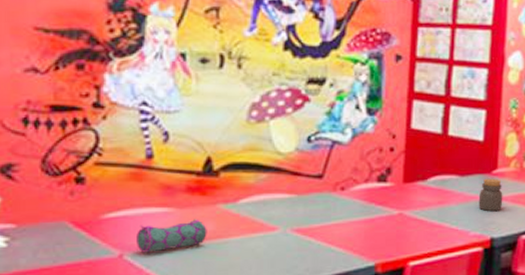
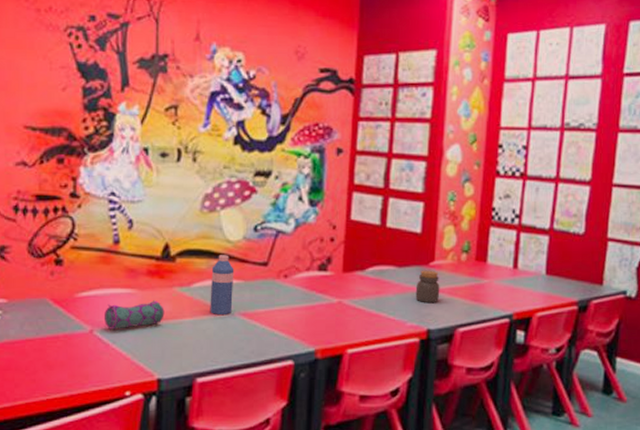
water bottle: none [259,168,286,232] -> present [210,255,234,314]

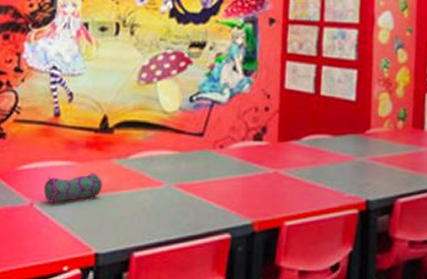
water bottle: present [210,255,234,314] -> none [147,126,171,186]
jar: present [415,270,440,303] -> none [352,138,378,173]

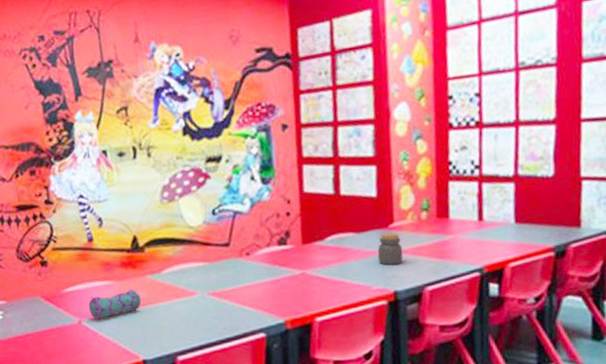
jar: none [352,138,378,173] -> present [377,232,403,266]

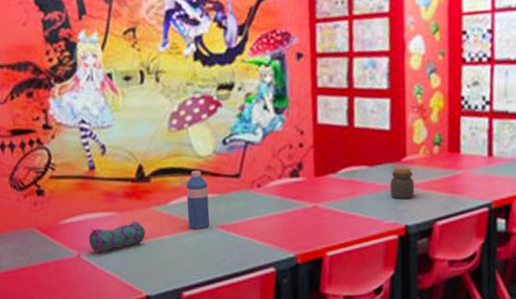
water bottle: none [178,240,202,297] -> present [185,170,210,230]

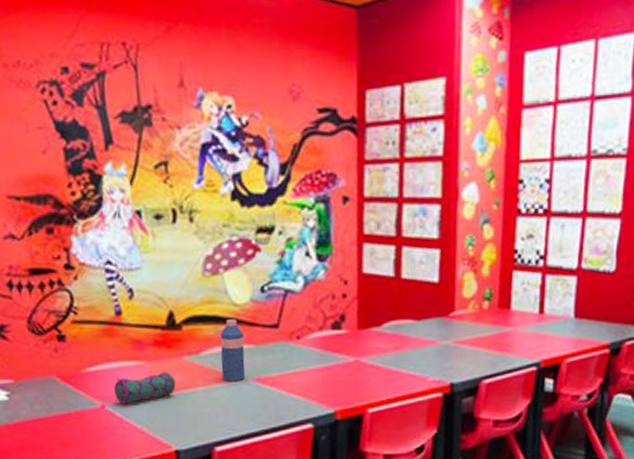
jar: present [389,166,415,200] -> none [436,321,462,356]

